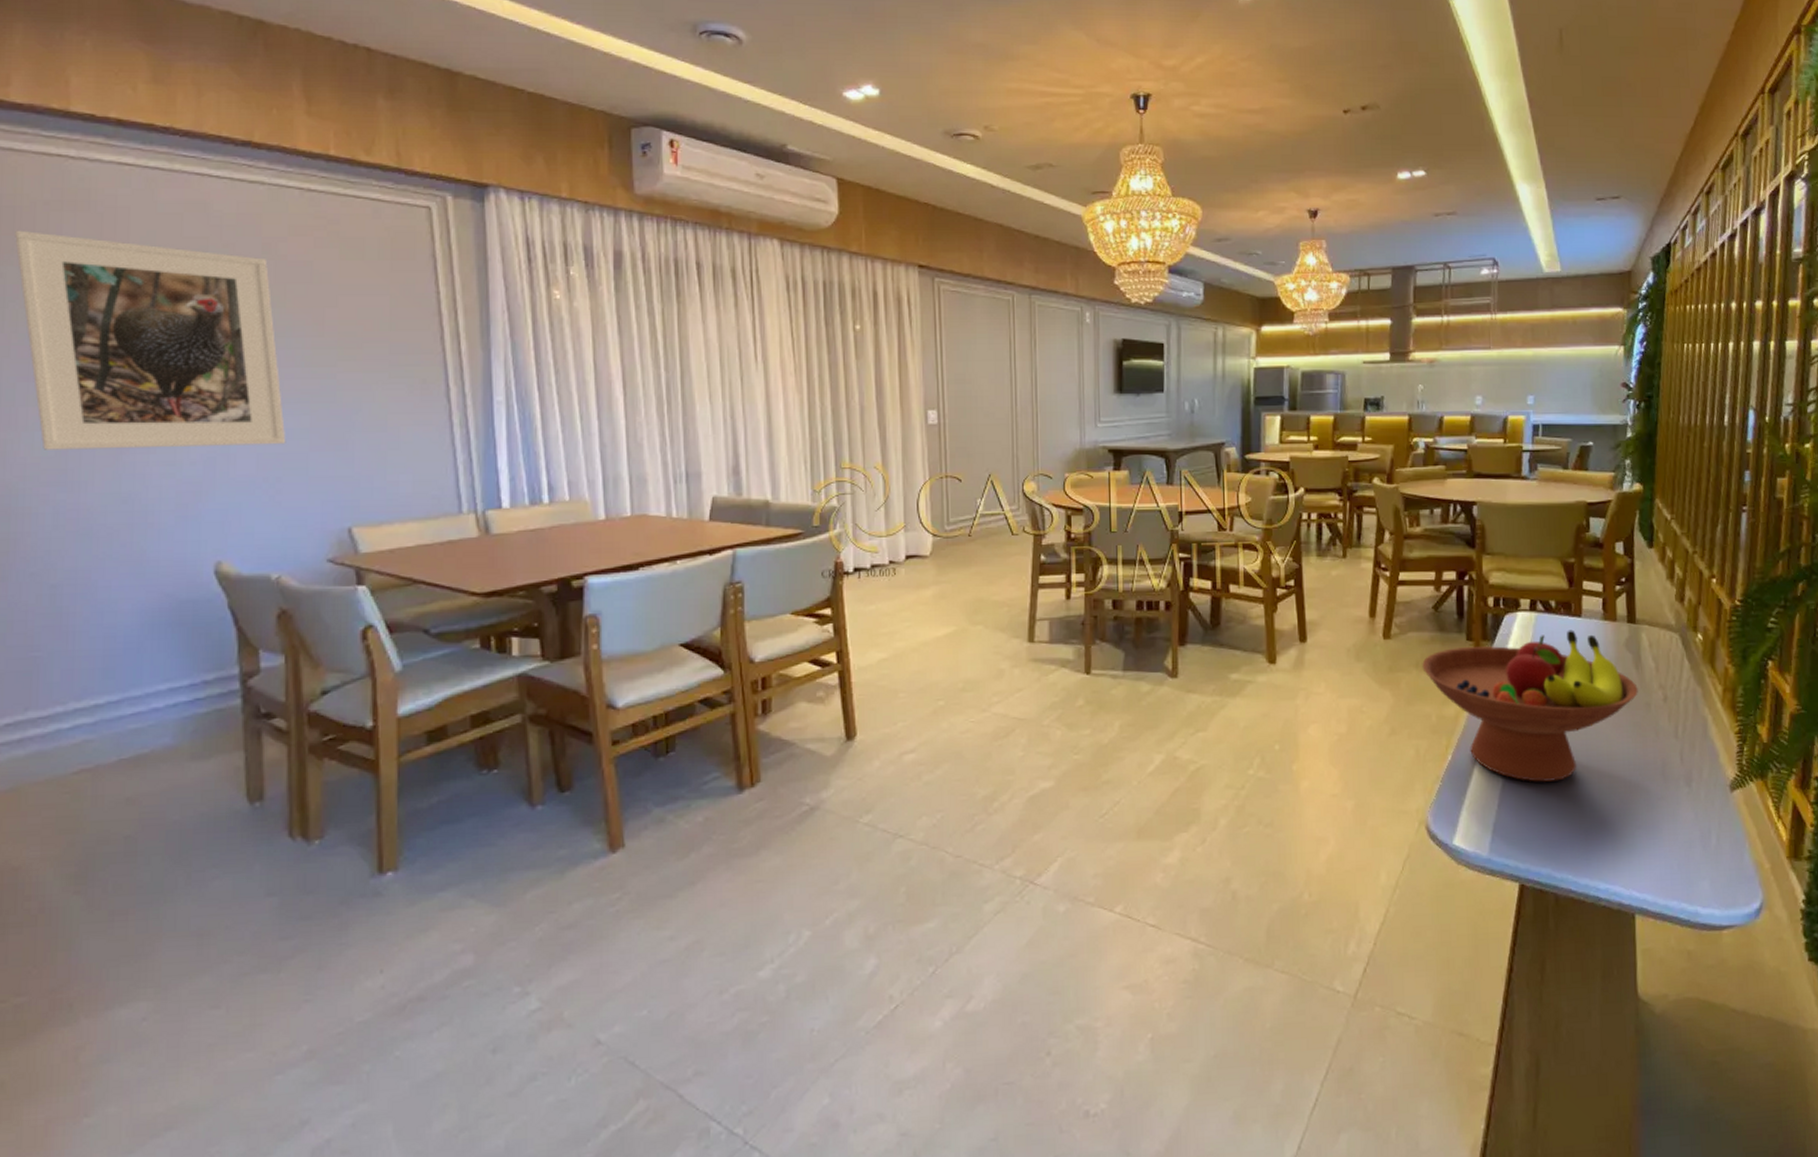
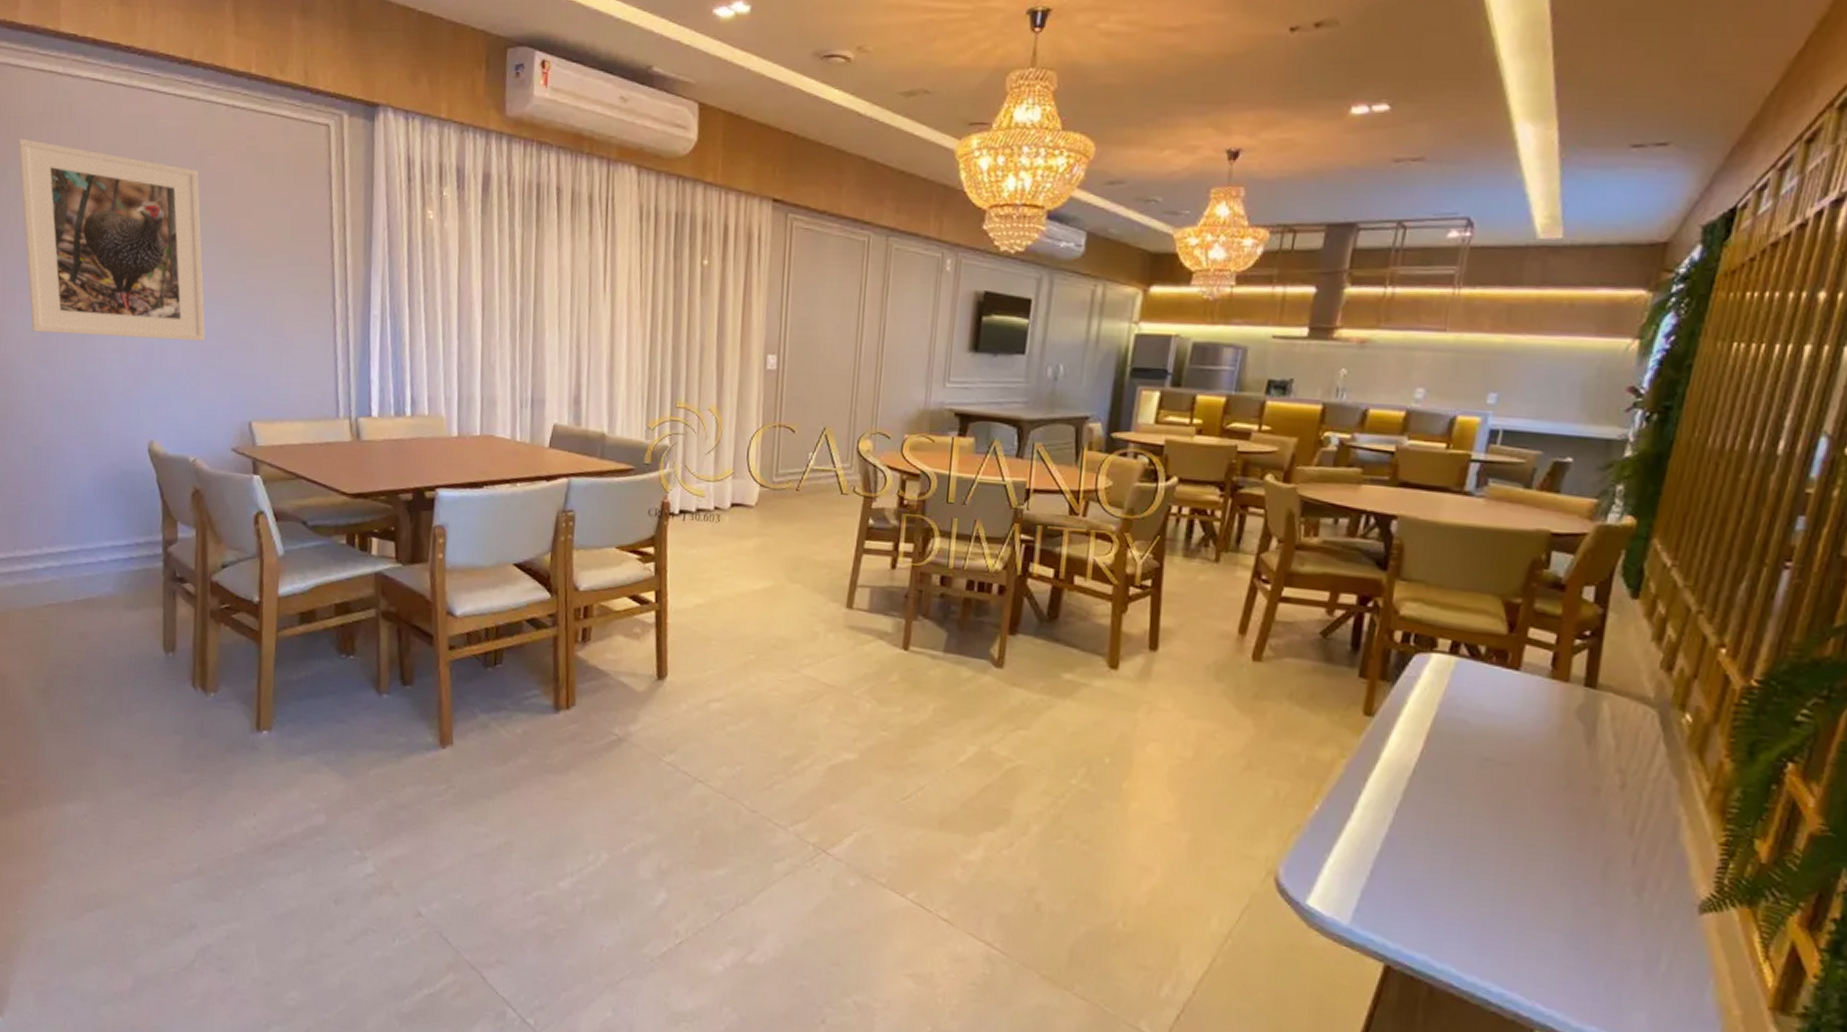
fruit bowl: present [1422,630,1638,782] -> none [1296,683,1586,859]

